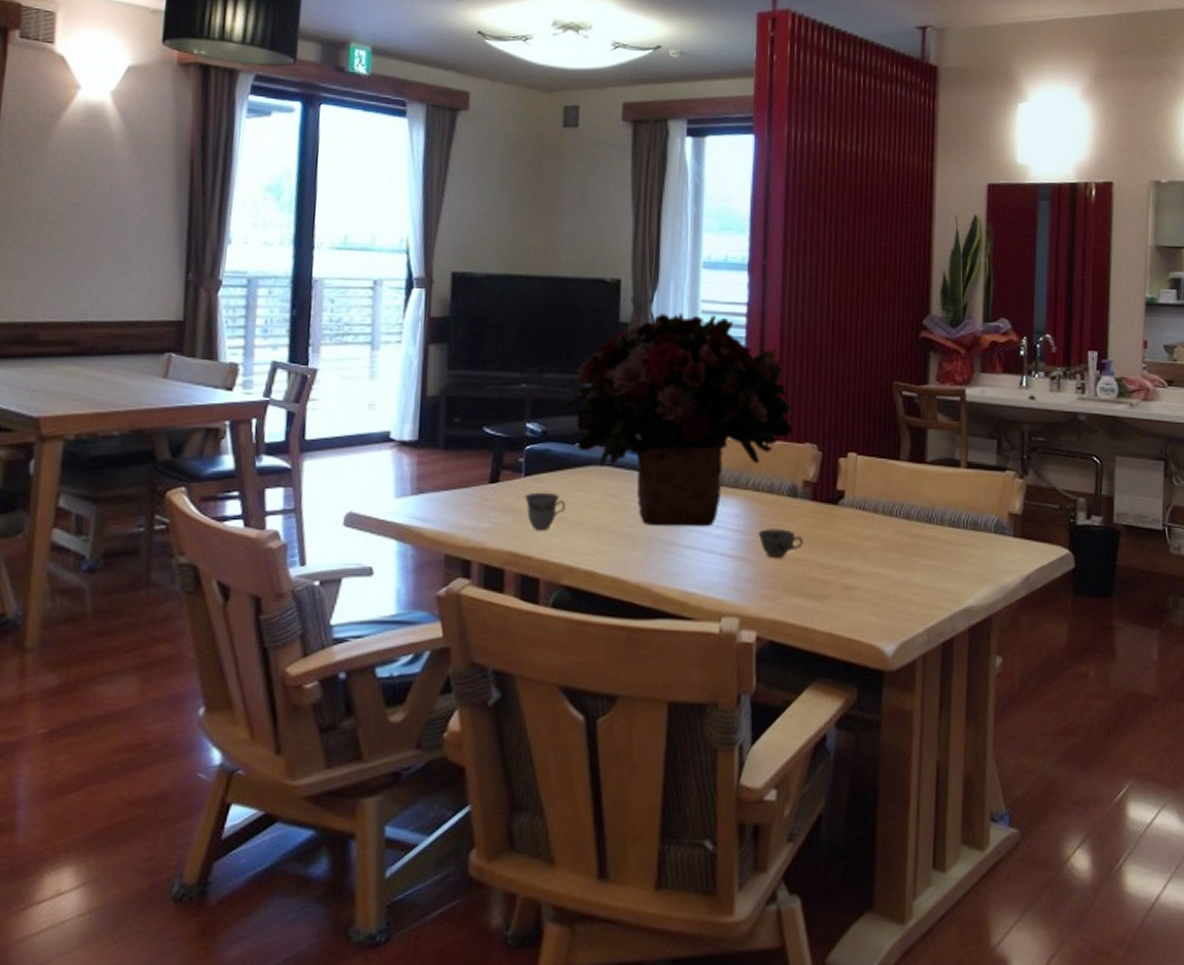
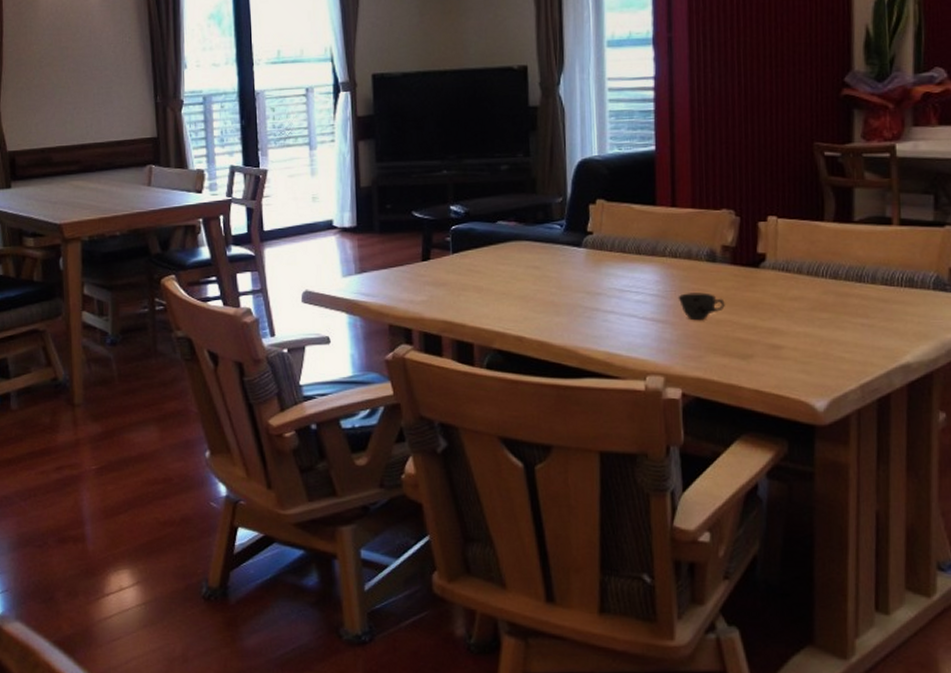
teacup: present [524,492,565,530] -> none [454,267,491,301]
bouquet: present [562,313,792,527] -> none [481,92,707,293]

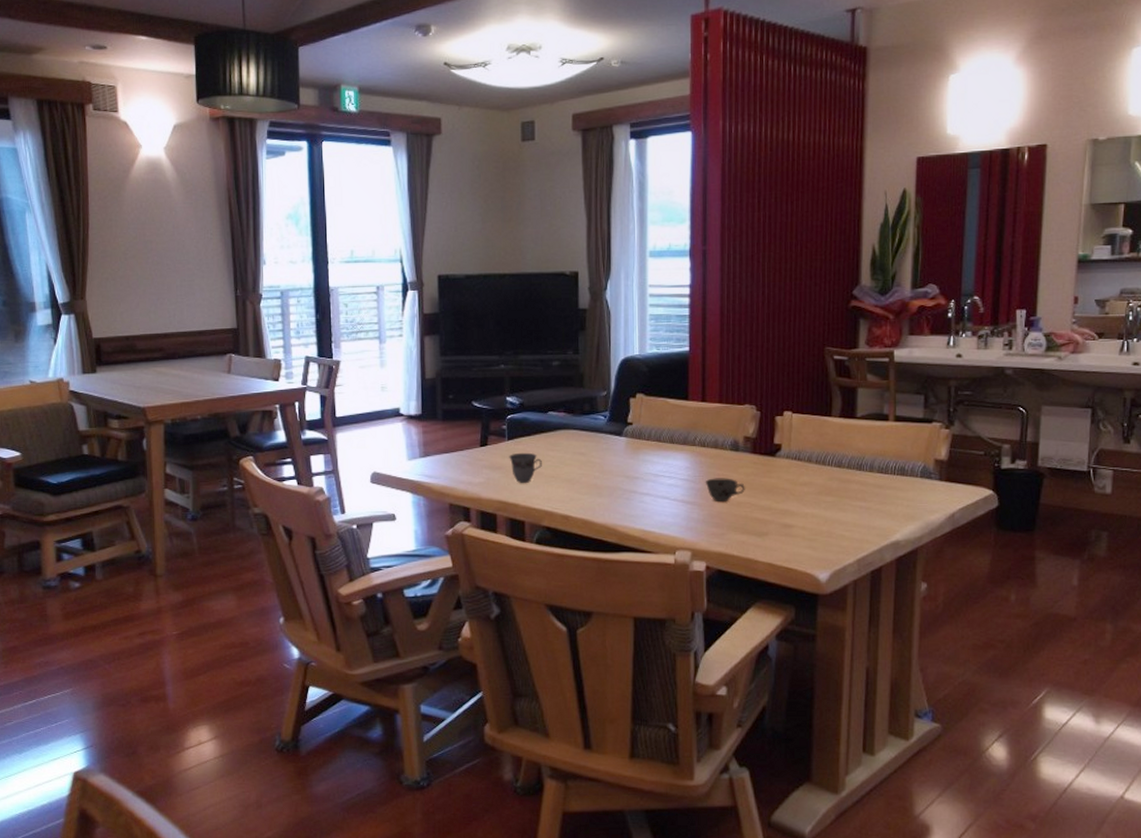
teacup: none [454,267,491,301] -> present [509,452,542,483]

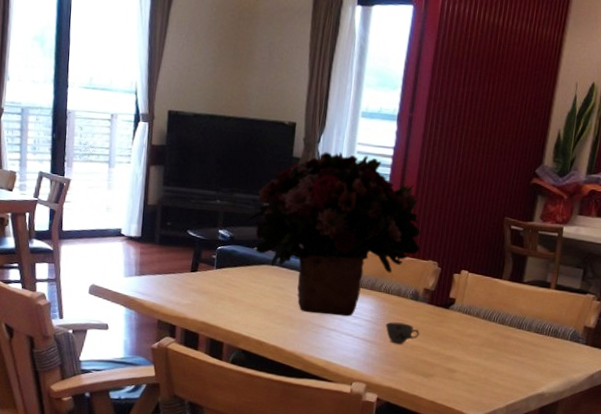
teacup: present [509,452,542,483] -> none [215,281,245,309]
bouquet: none [535,297,733,478] -> present [246,152,421,316]

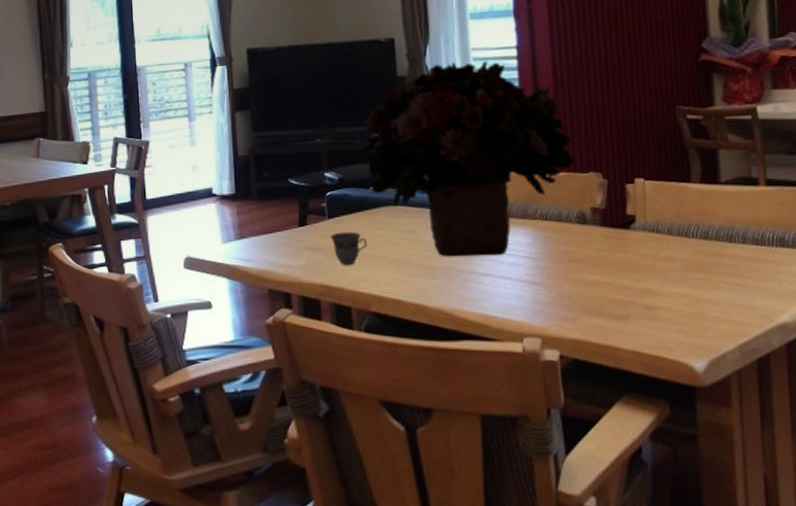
teacup: none [215,281,245,309] -> present [330,231,367,265]
teacup: present [385,322,420,344] -> none [550,254,598,282]

